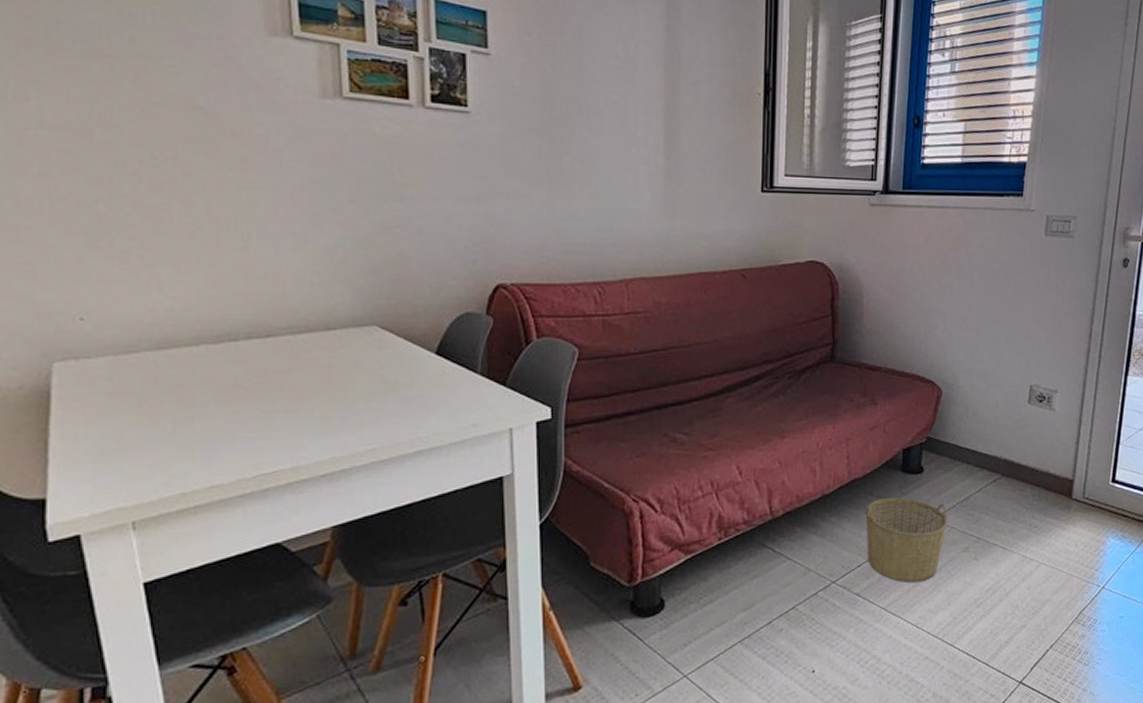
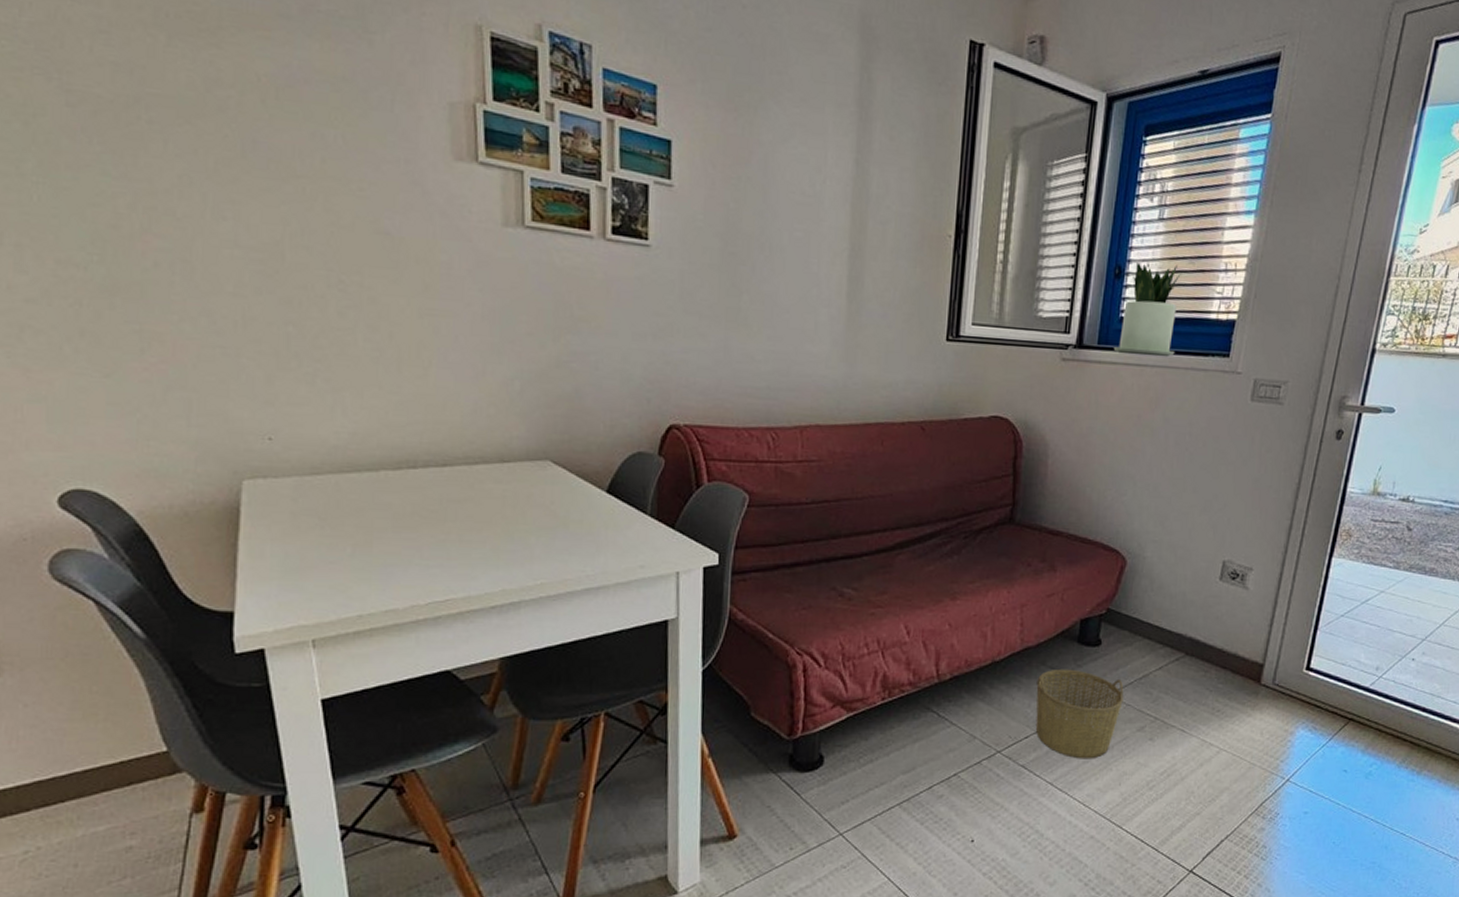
planter: none [917,112,974,199] -> present [1113,262,1181,357]

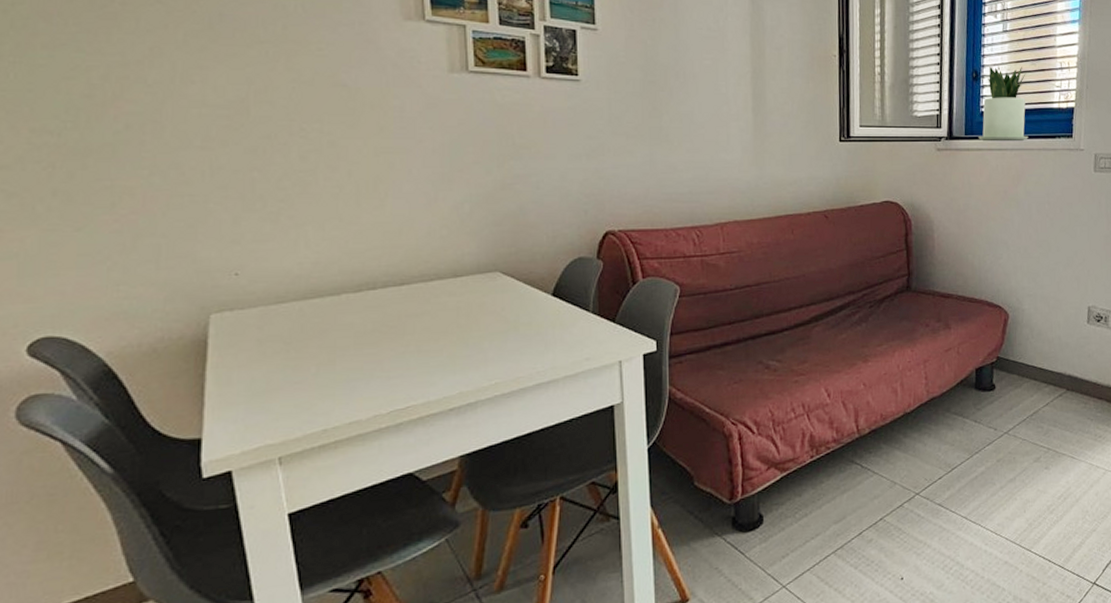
basket: present [1035,668,1124,759] -> none [944,413,1019,492]

